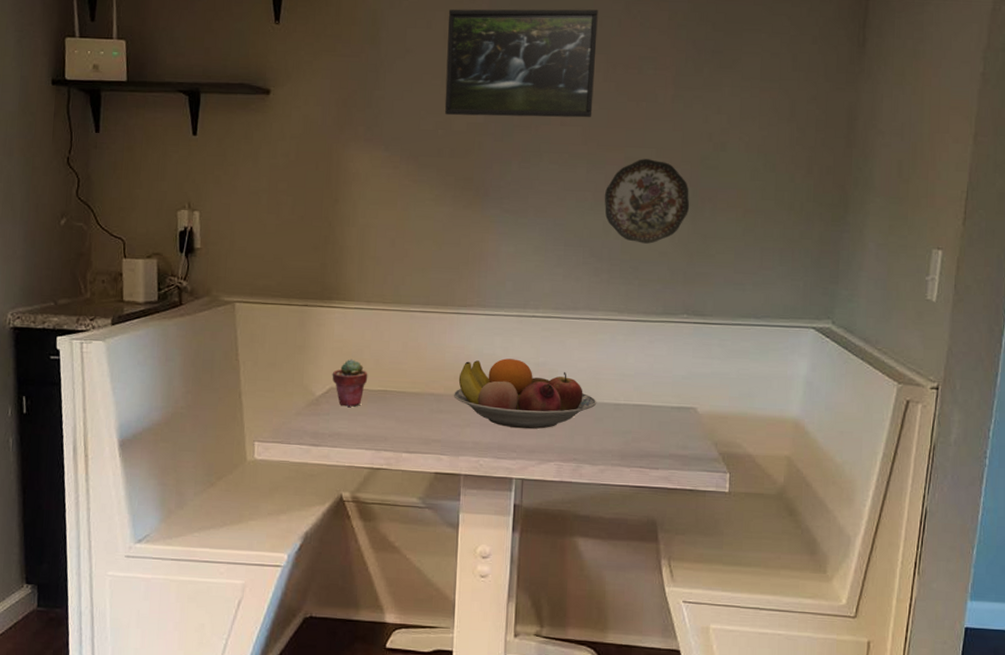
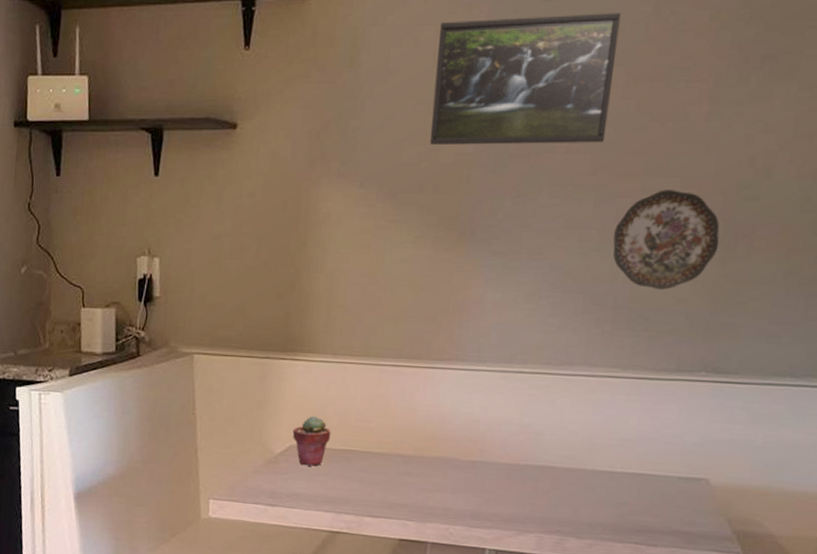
fruit bowl: present [453,358,597,429] -> none [423,418,589,497]

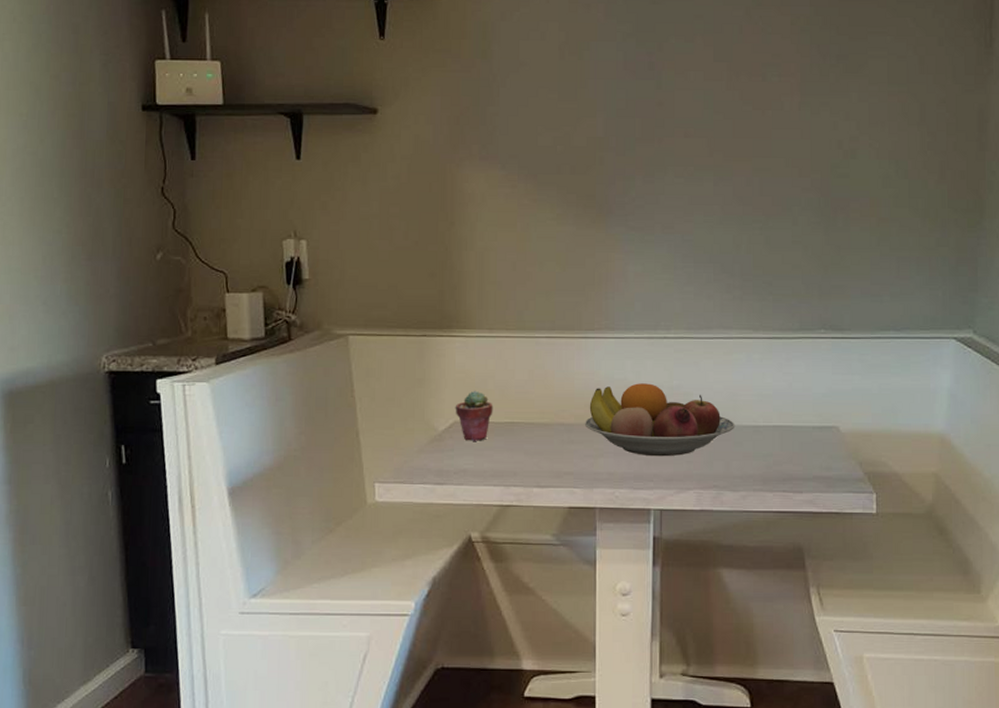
fruit bowl: none [423,418,589,497] -> present [584,383,735,457]
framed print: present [429,13,621,146] -> none [562,16,718,130]
decorative plate: present [613,190,720,290] -> none [733,169,822,257]

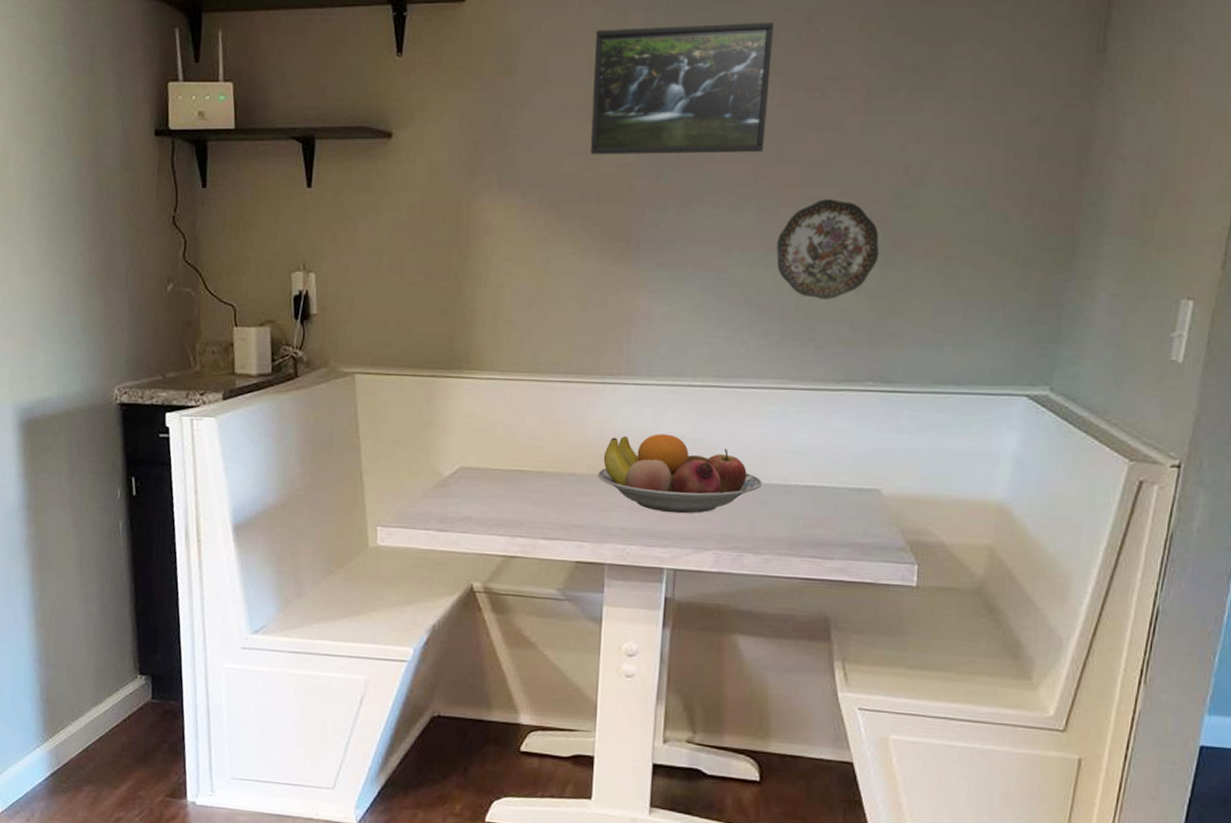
potted succulent: present [455,390,493,441] -> none [461,435,502,489]
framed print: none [562,16,718,130] -> present [590,22,774,155]
decorative plate: none [733,169,822,257] -> present [776,199,880,300]

